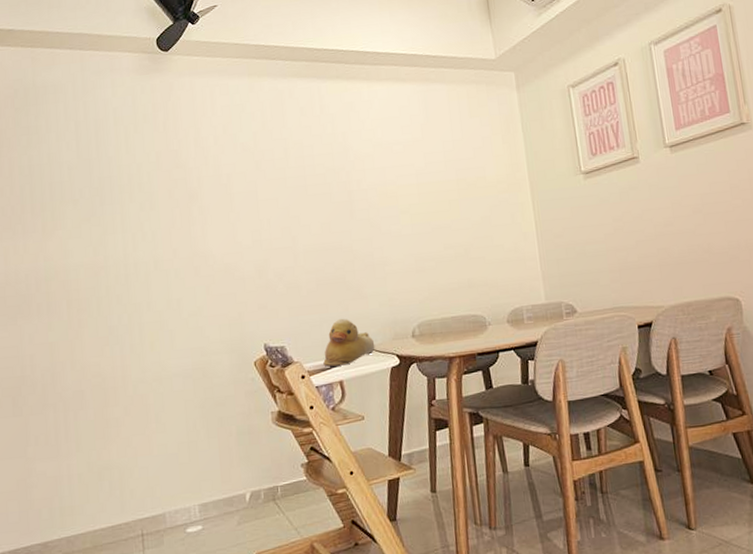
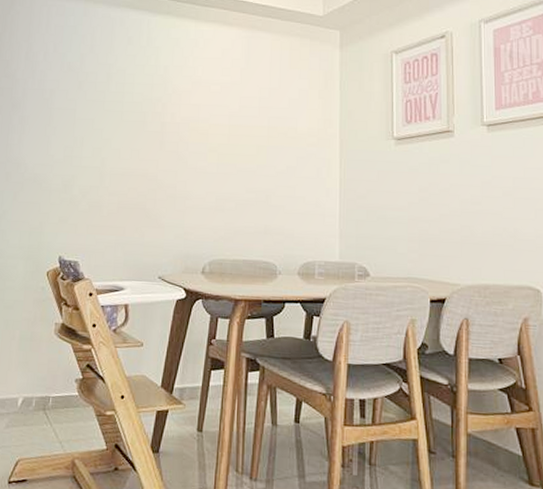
rubber duck: present [323,318,375,367] -> none [112,243,165,290]

